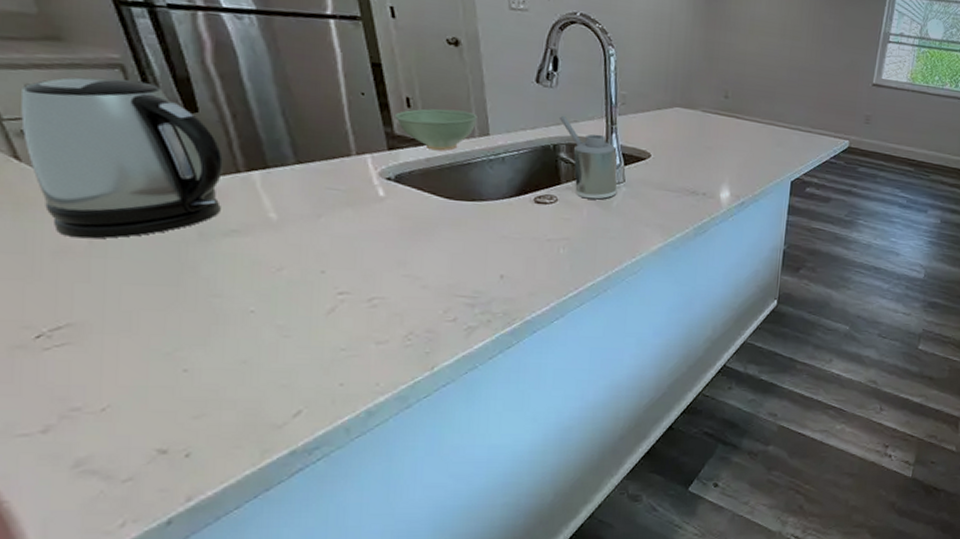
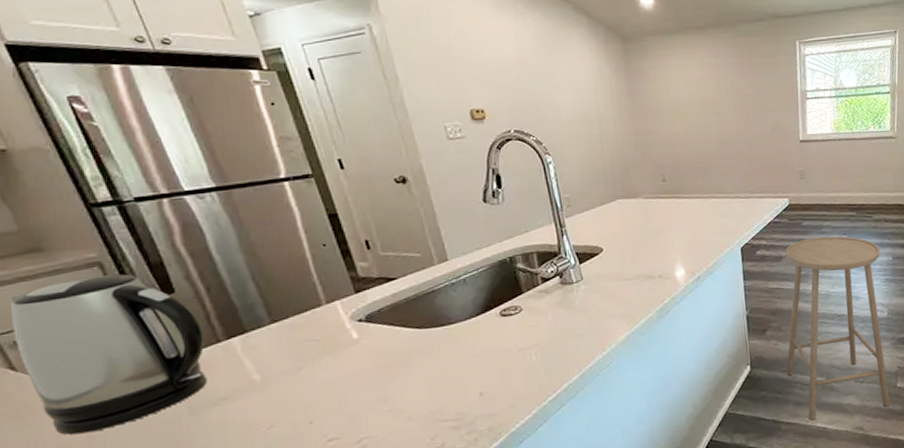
bowl: present [394,108,478,151] -> none [356,242,434,286]
soap dispenser: present [558,115,618,200] -> none [510,228,577,303]
stool: none [812,185,930,366] -> present [784,236,890,421]

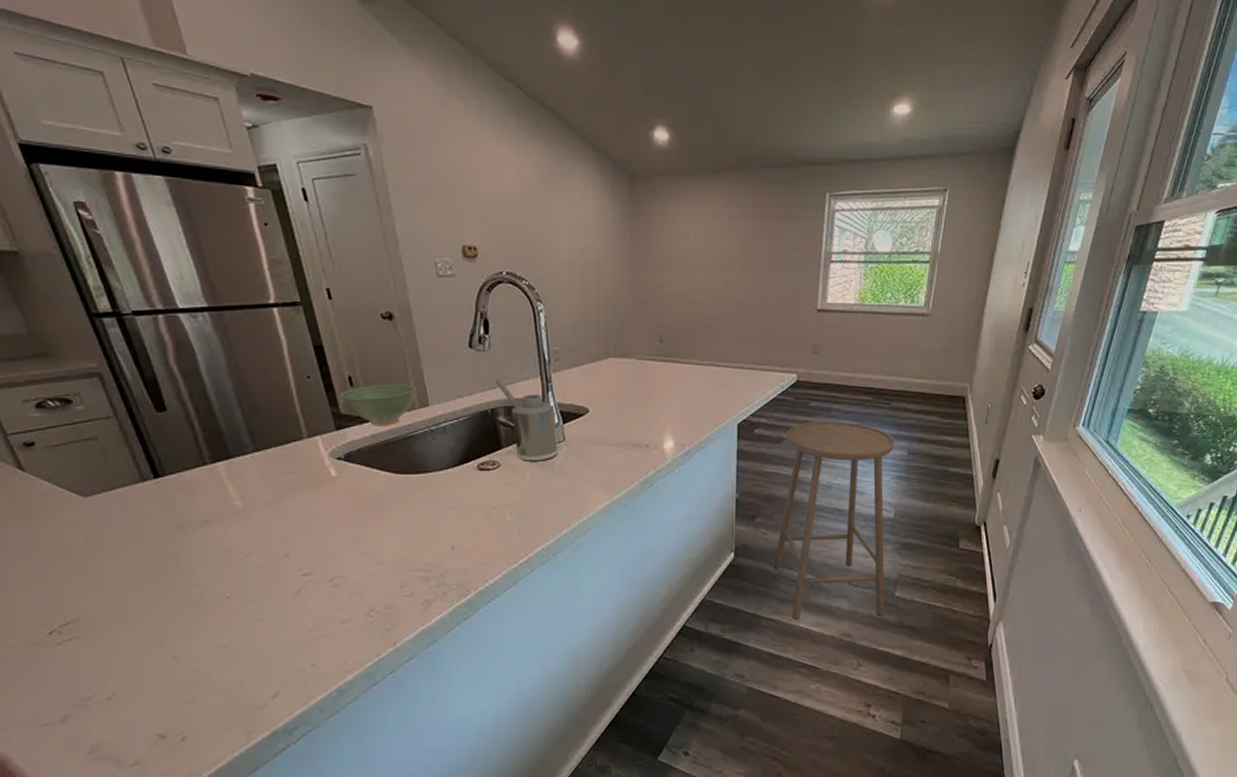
kettle: present [11,274,207,436] -> none [20,387,193,539]
bowl: none [356,242,434,286] -> present [338,384,416,426]
soap dispenser: none [510,228,577,303] -> present [494,378,558,461]

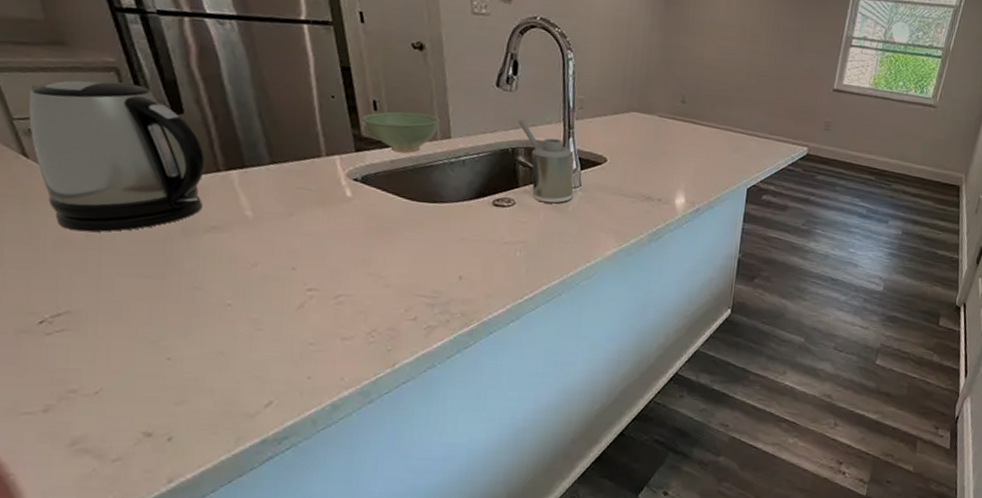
kettle: none [20,387,193,539] -> present [29,79,205,232]
stool: present [773,421,895,620] -> none [766,193,891,381]

